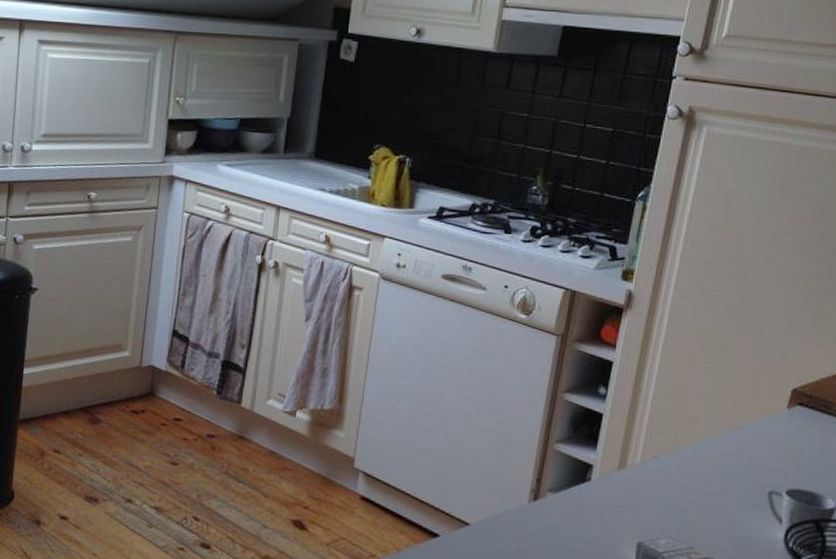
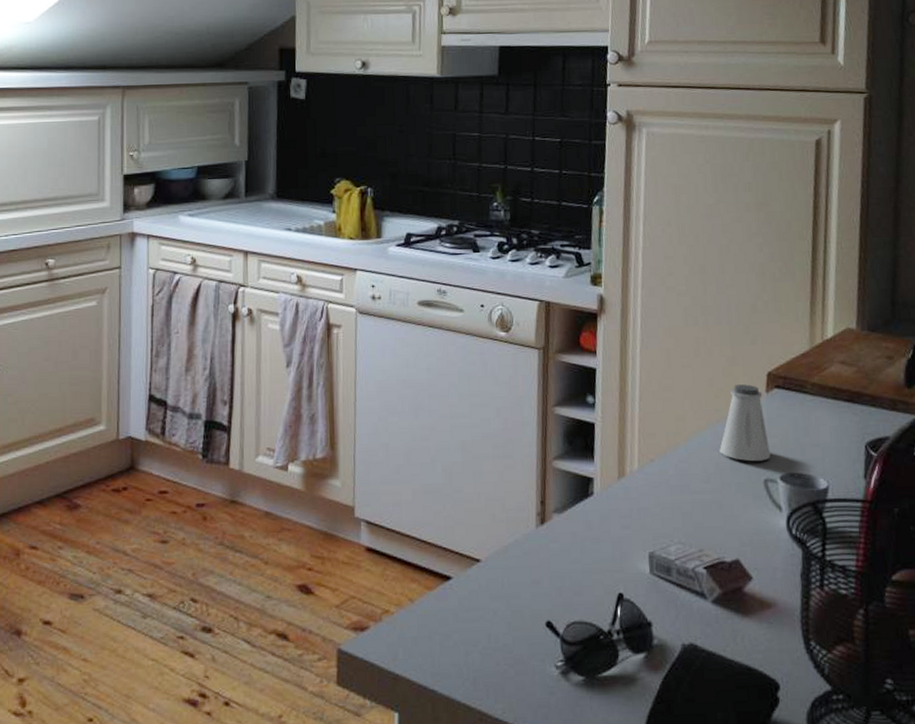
saltshaker: none [727,396,783,474] -> present [719,384,770,462]

